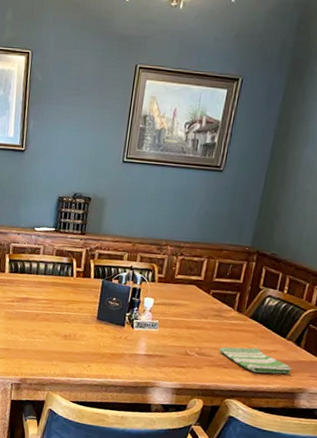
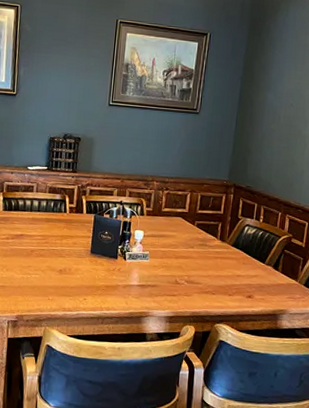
dish towel: present [219,347,292,374] -> none [206,273,272,298]

